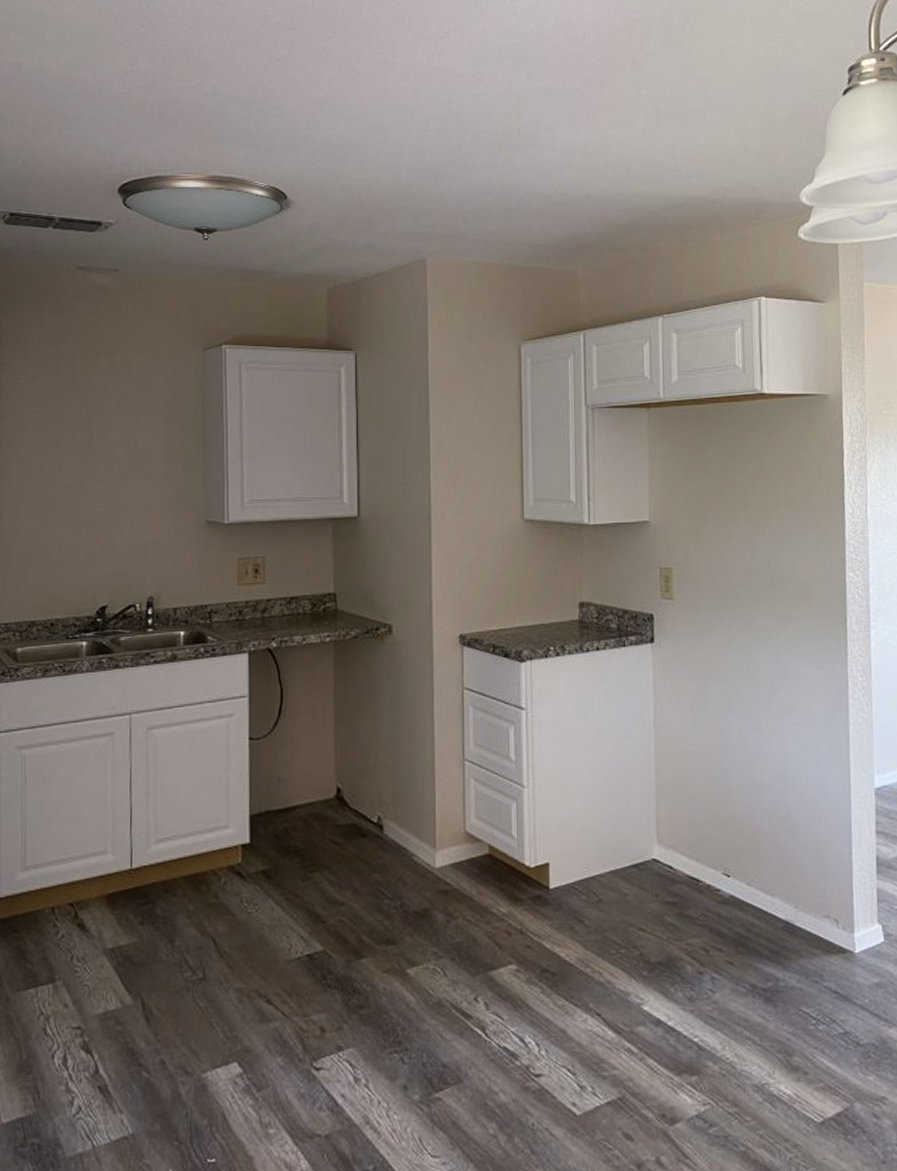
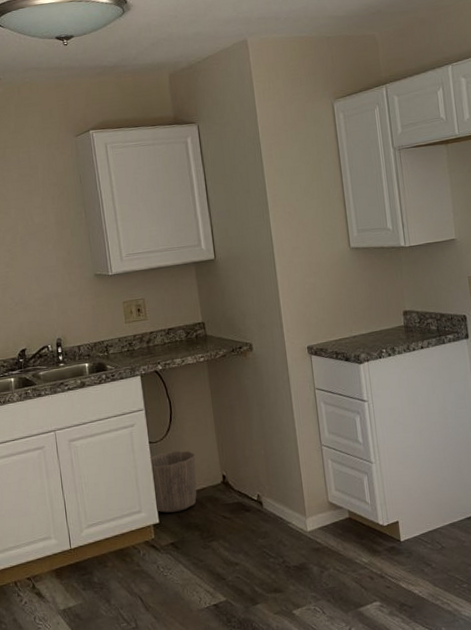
waste basket: none [247,752,306,832] -> present [149,450,197,513]

